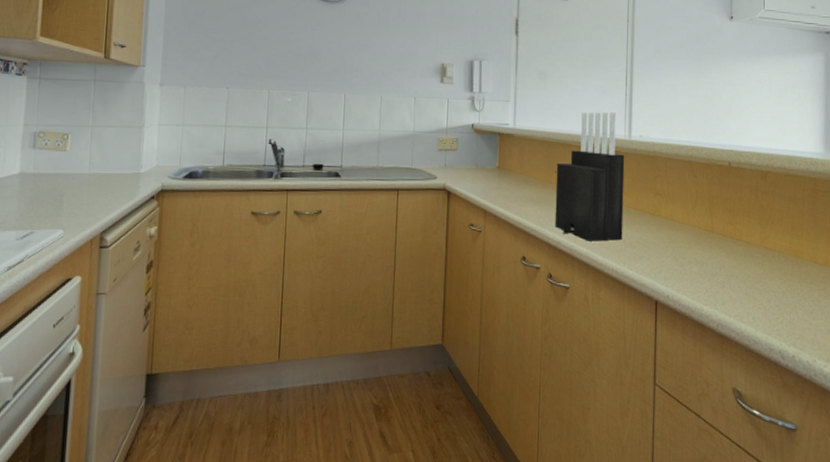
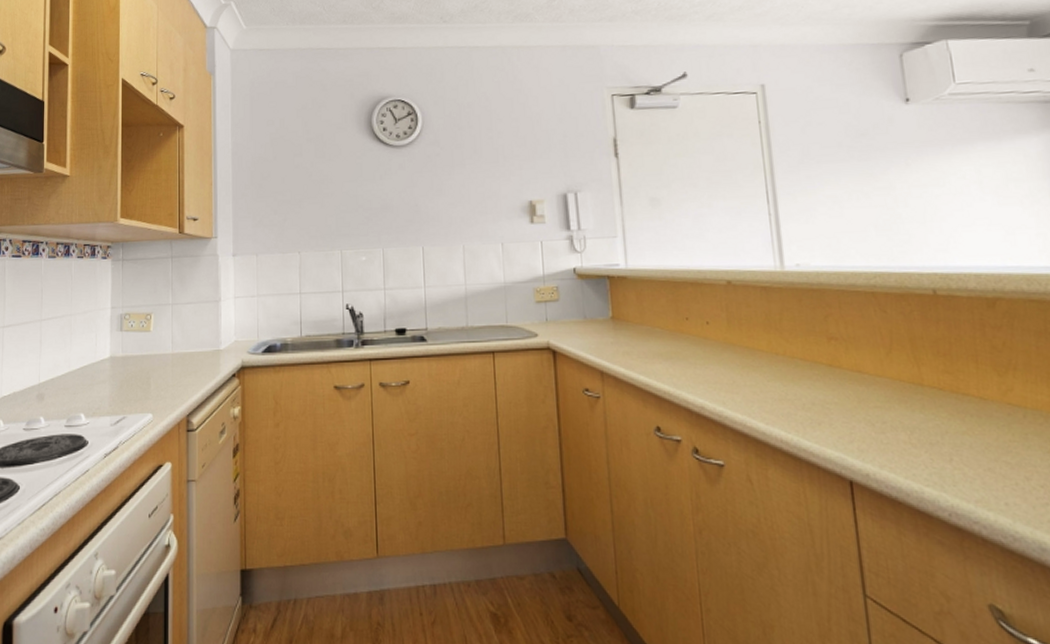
knife block: present [554,112,625,241] -> none [687,238,791,404]

